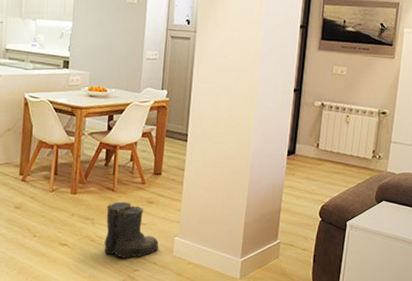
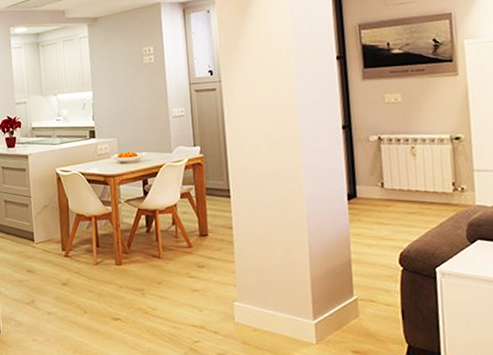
boots: present [104,201,159,259] -> none [155,268,218,329]

